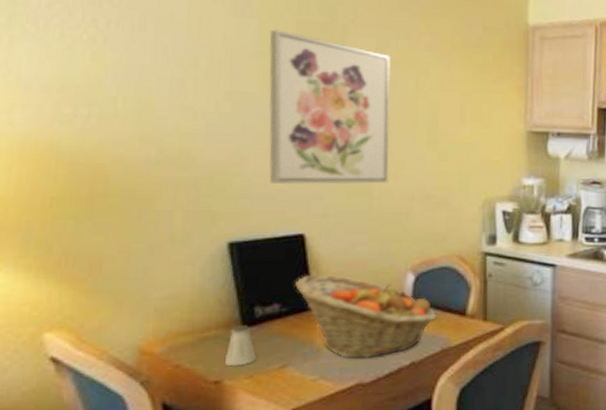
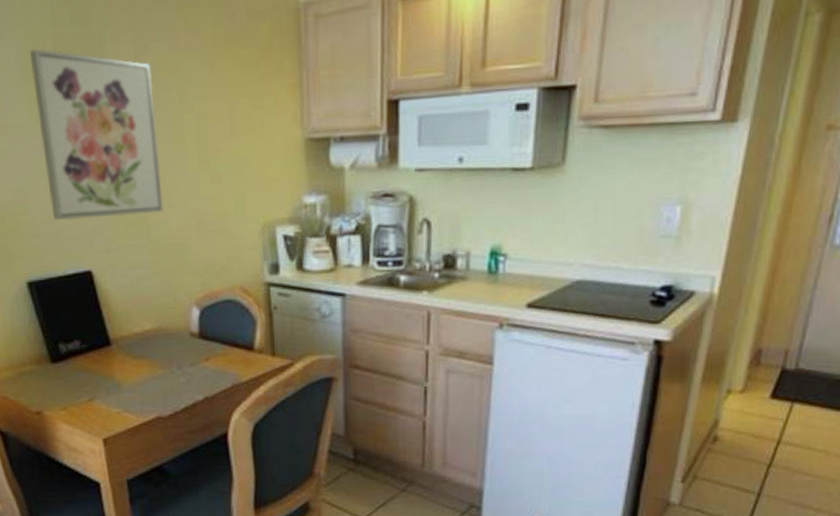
saltshaker: present [224,325,256,367] -> none [41,361,67,399]
fruit basket: present [294,275,437,358] -> none [89,311,225,393]

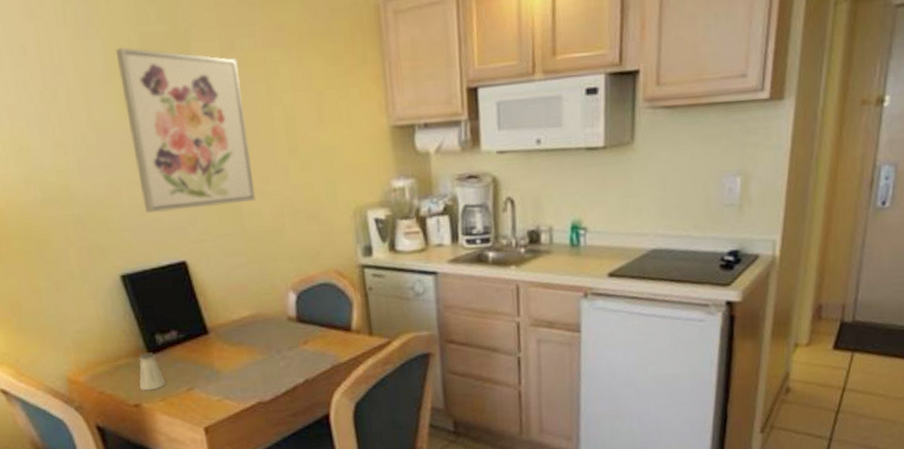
saltshaker: none [41,361,67,399] -> present [139,352,166,391]

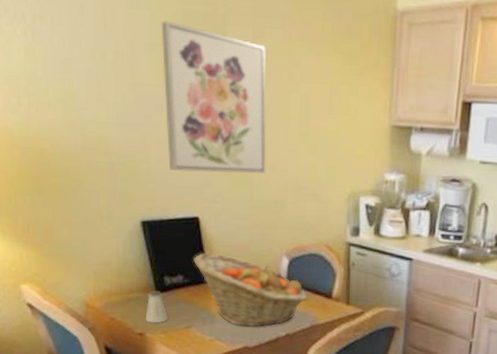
fruit basket: none [185,299,323,379] -> present [193,253,307,327]

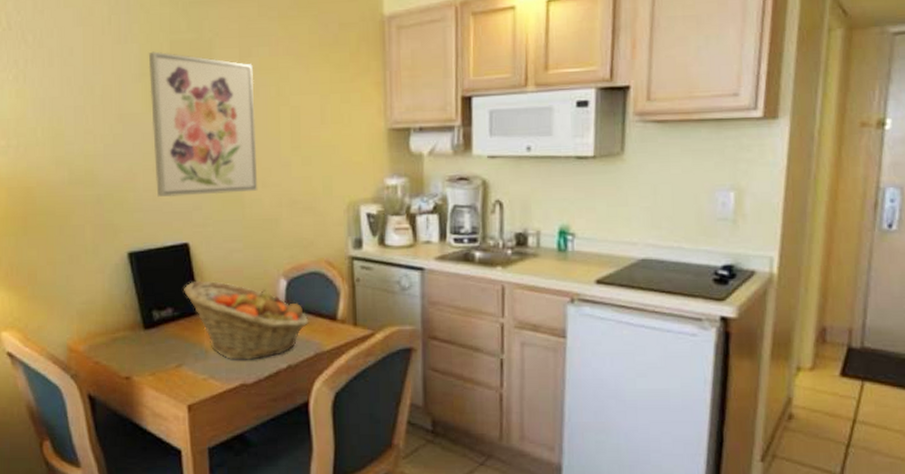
saltshaker: present [145,290,168,323] -> none [132,327,156,365]

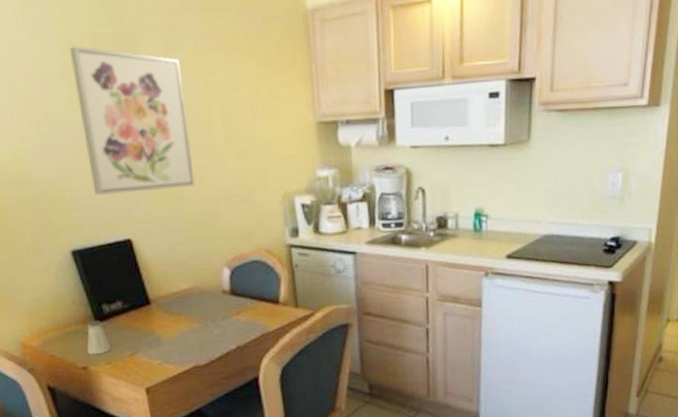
saltshaker: none [132,327,156,365] -> present [87,320,111,355]
fruit basket: present [183,281,309,360] -> none [130,274,254,345]

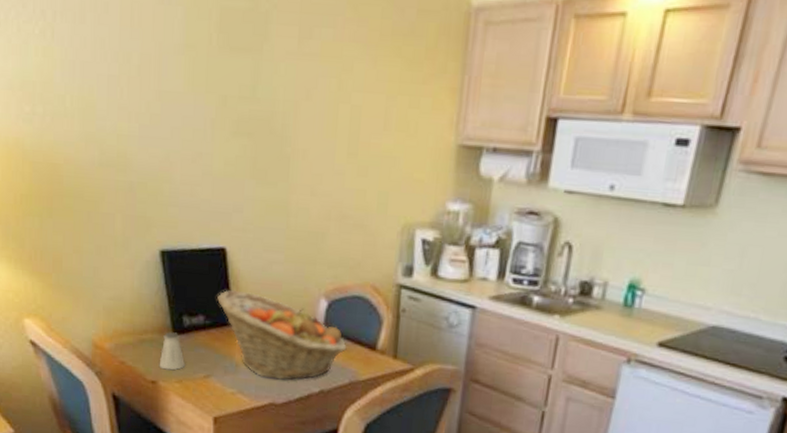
wall art: present [69,46,195,196] -> none [193,18,313,199]
fruit basket: none [130,274,254,345] -> present [216,290,347,380]

